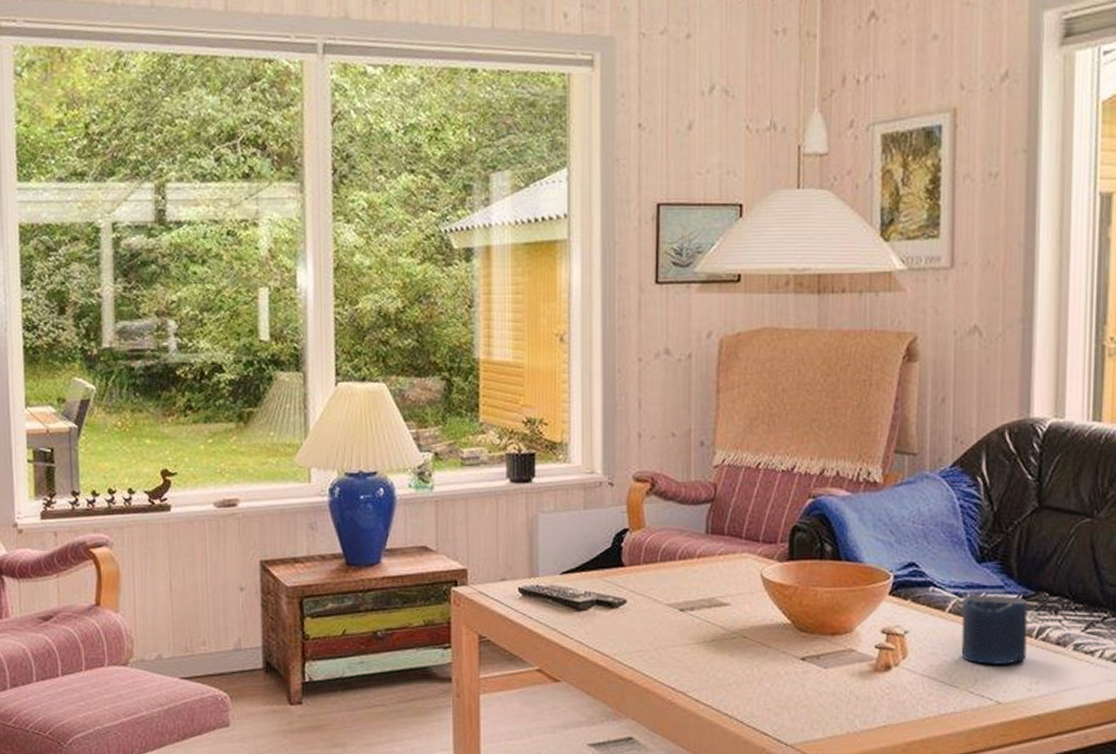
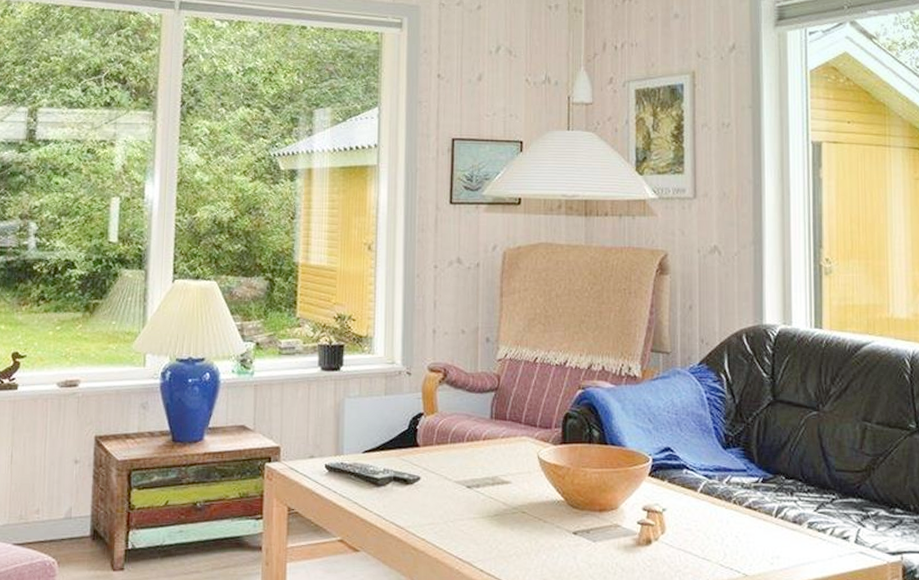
candle: present [961,596,1028,664] -> none [712,478,768,540]

